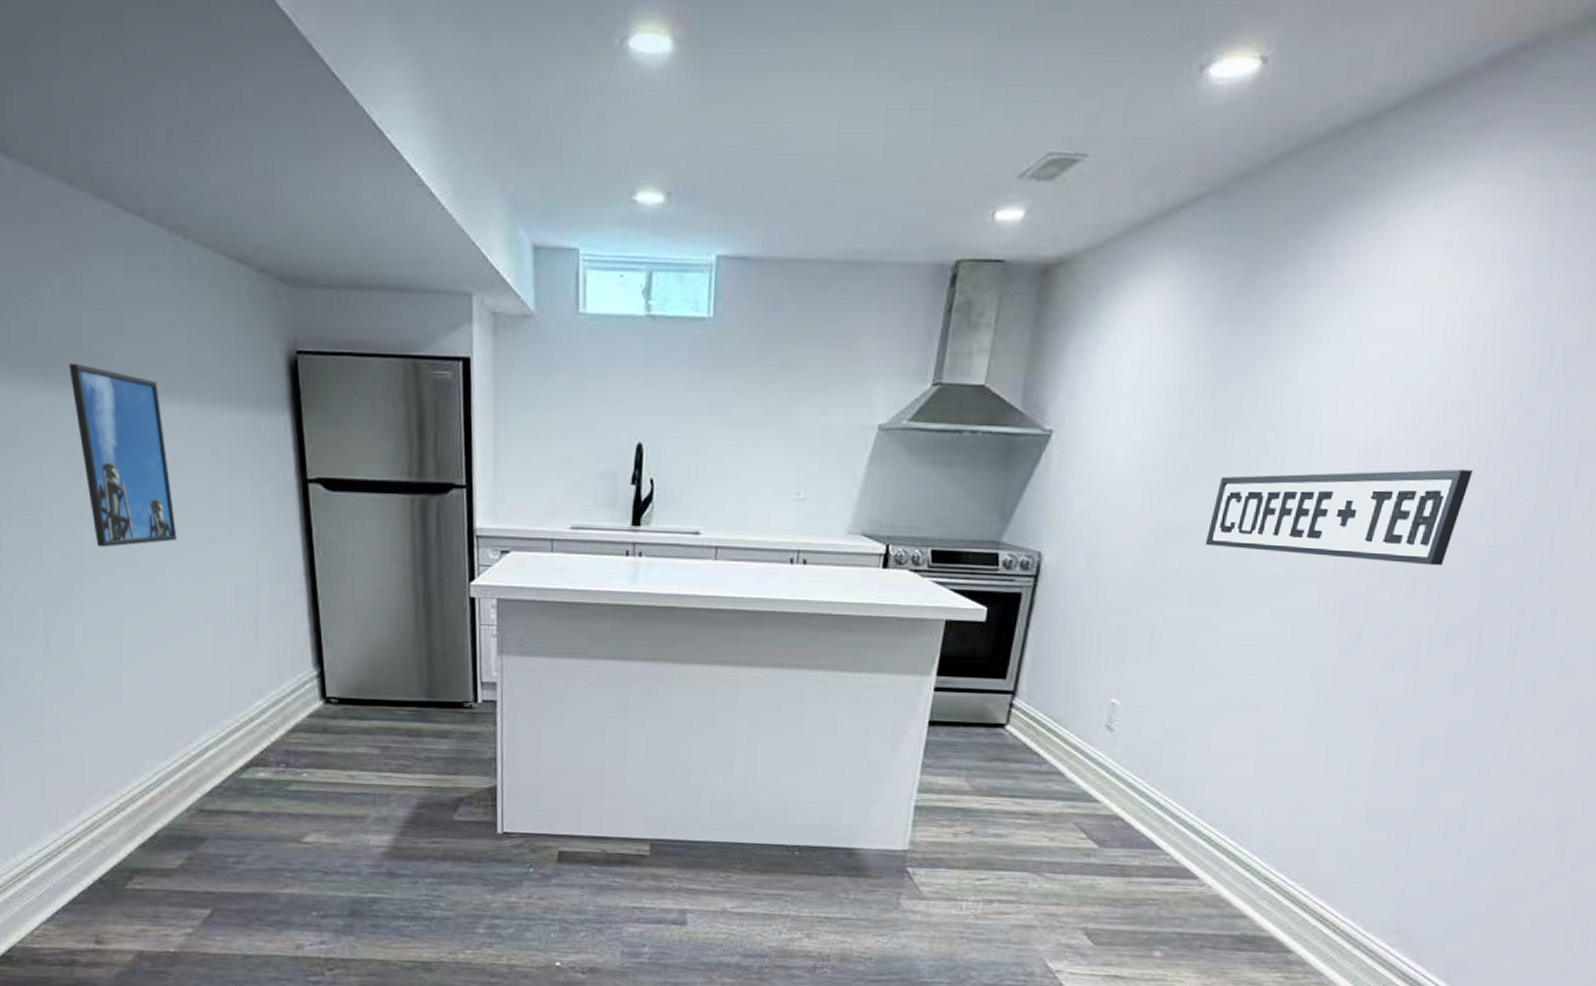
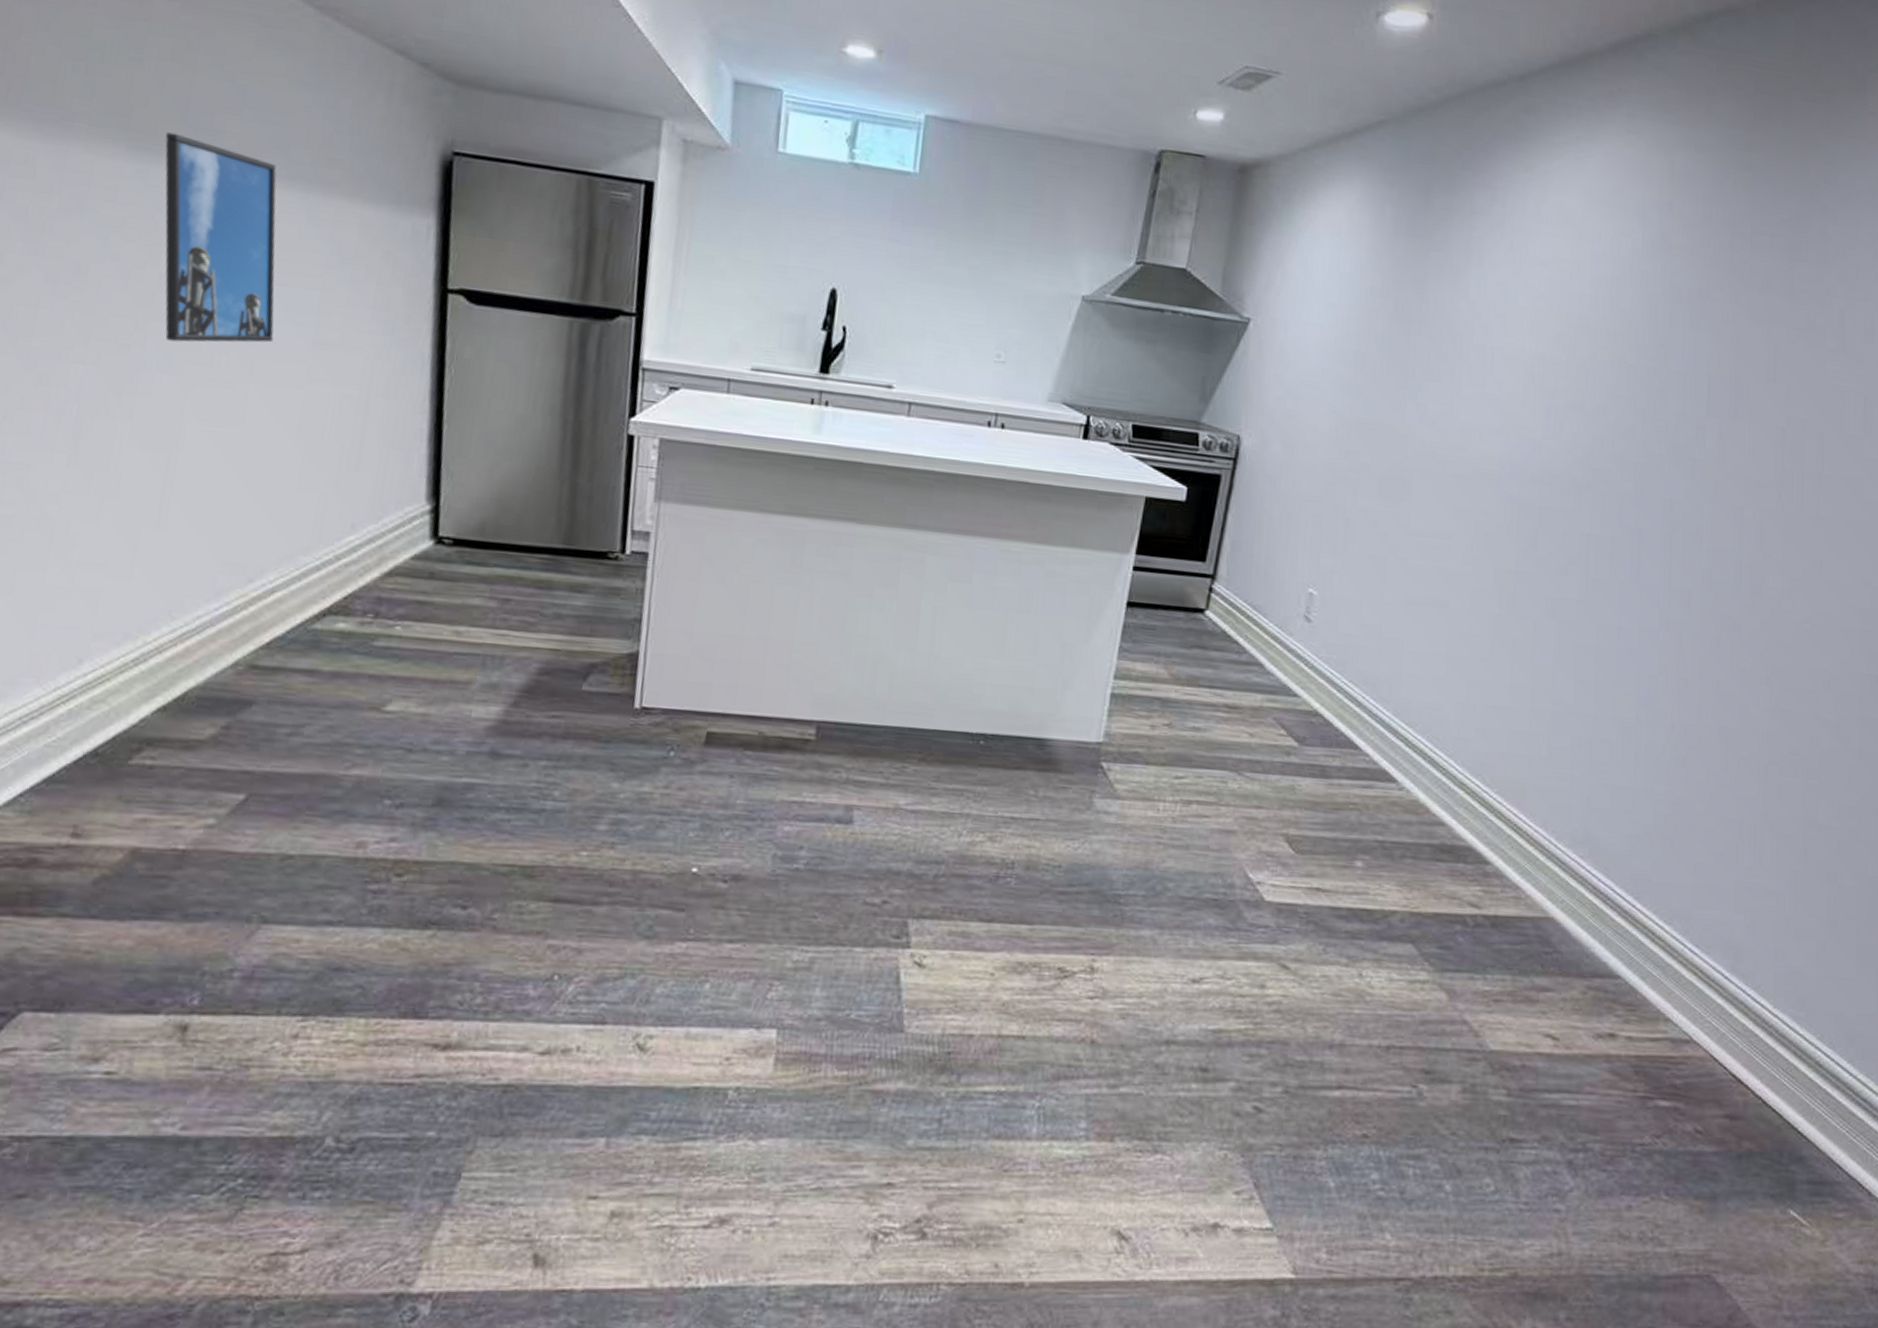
sign: present [1205,469,1473,566] -> none [1393,377,1623,479]

